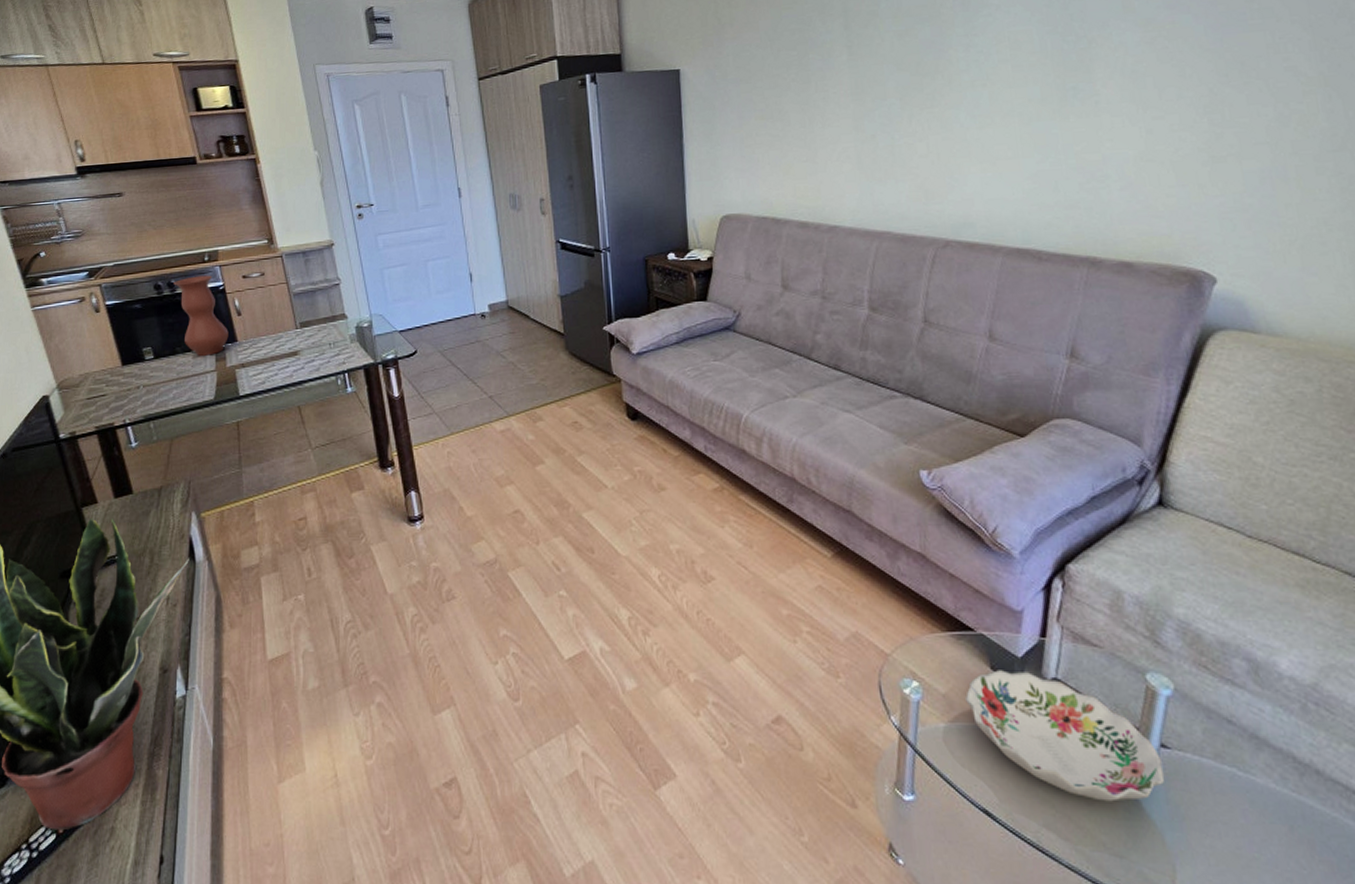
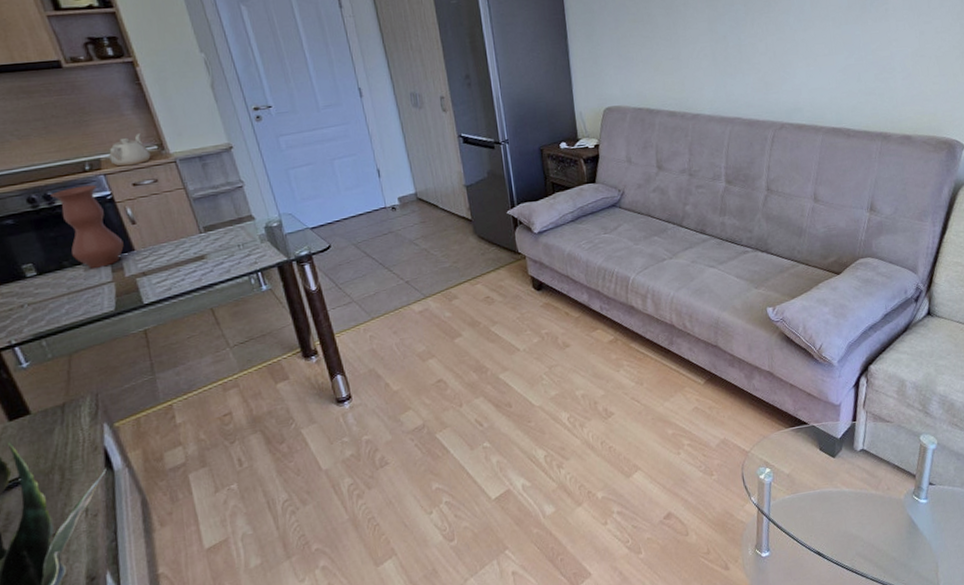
teapot: none [226,227,261,259] -> present [109,133,151,167]
decorative bowl: present [965,670,1166,802] -> none [803,448,932,530]

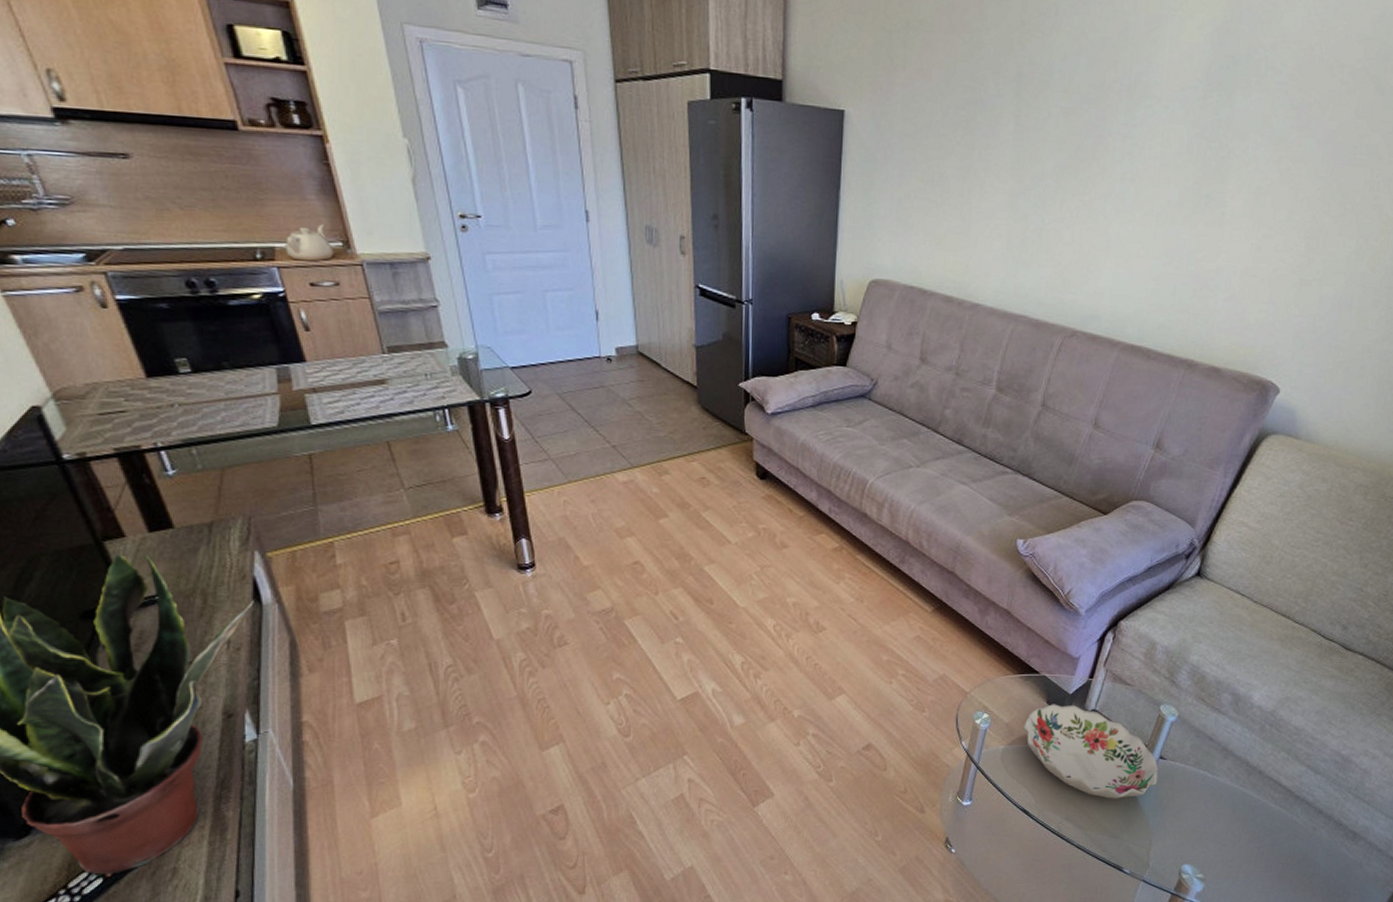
vase: present [50,184,124,269] -> none [213,276,294,376]
decorative bowl: none [803,448,932,530] -> present [1023,704,1159,799]

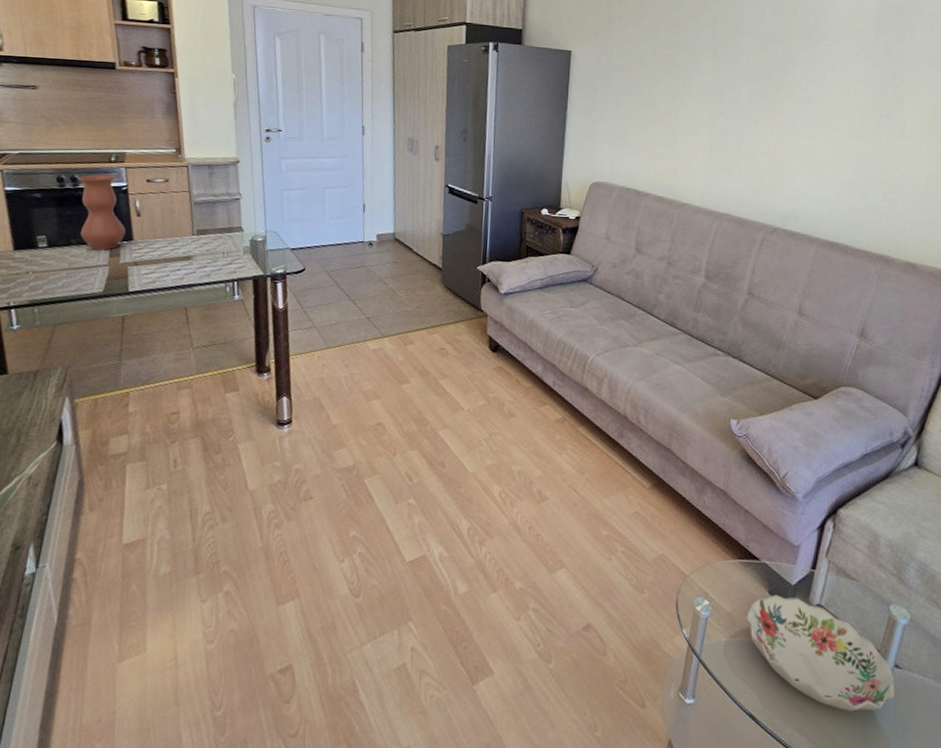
vase: none [213,276,294,376] -> present [77,174,126,251]
teapot: present [285,224,334,262] -> none [133,136,169,164]

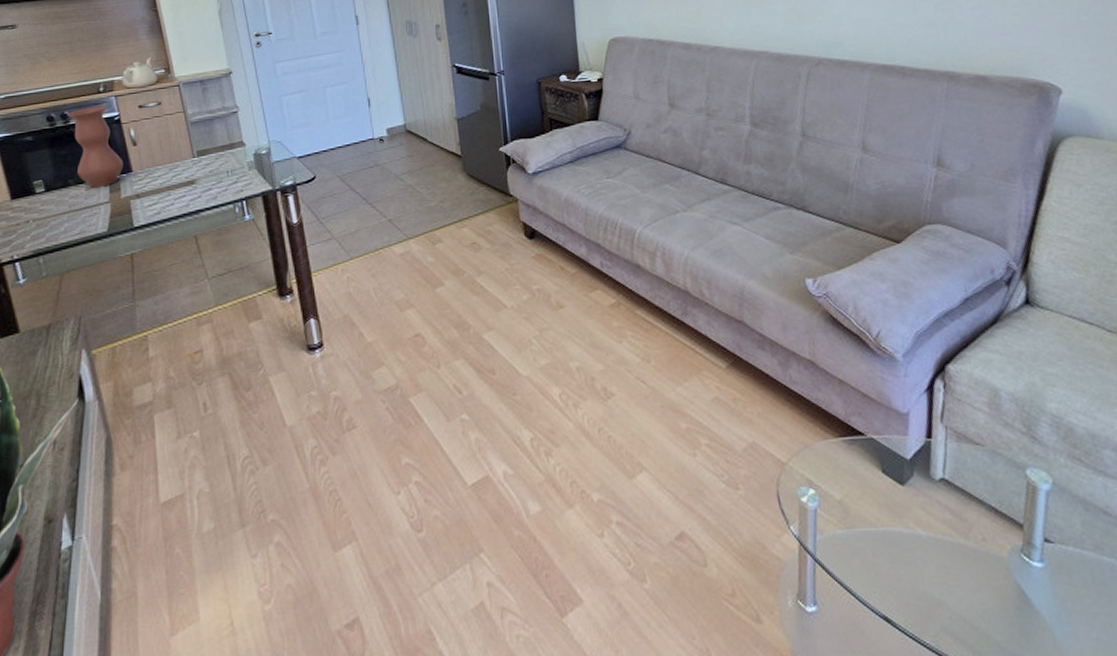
teapot: none [133,136,169,164] -> present [122,57,158,89]
decorative bowl: present [746,594,895,712] -> none [860,473,1051,600]

